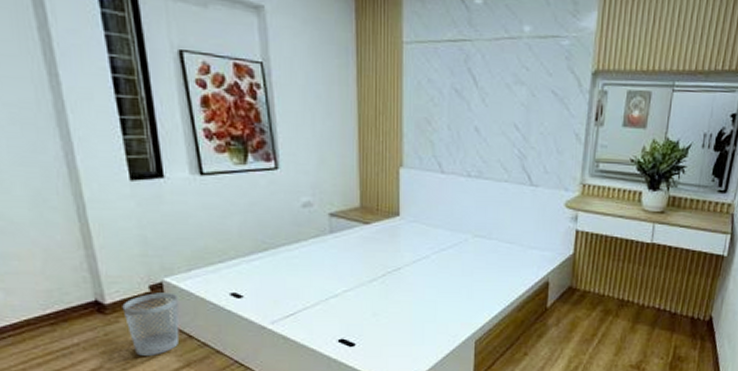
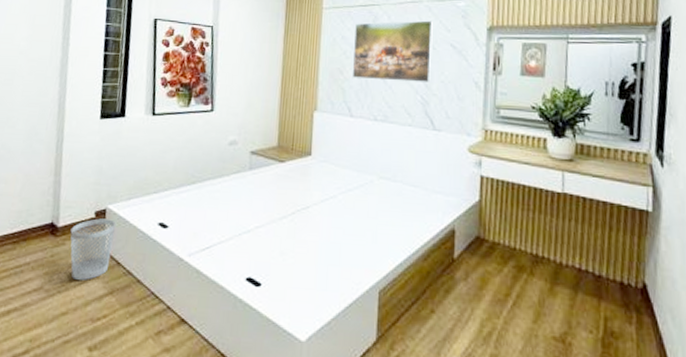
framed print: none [441,61,533,134] -> present [352,20,433,82]

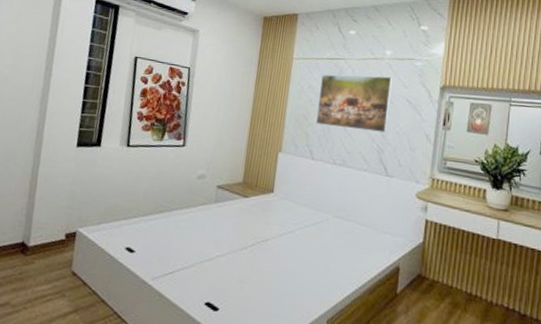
wastebasket: present [70,218,116,280] -> none [37,240,85,298]

